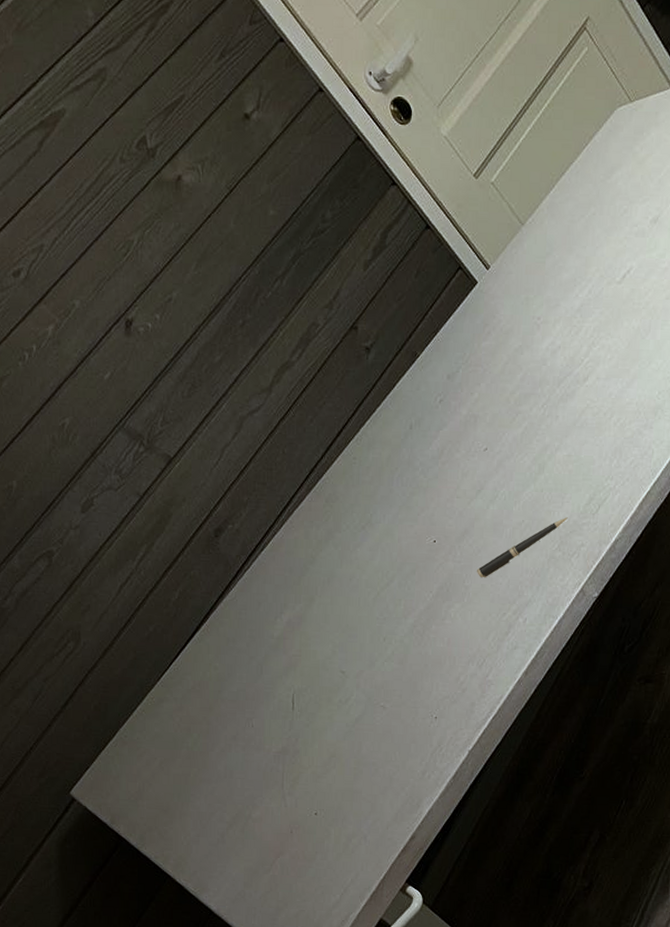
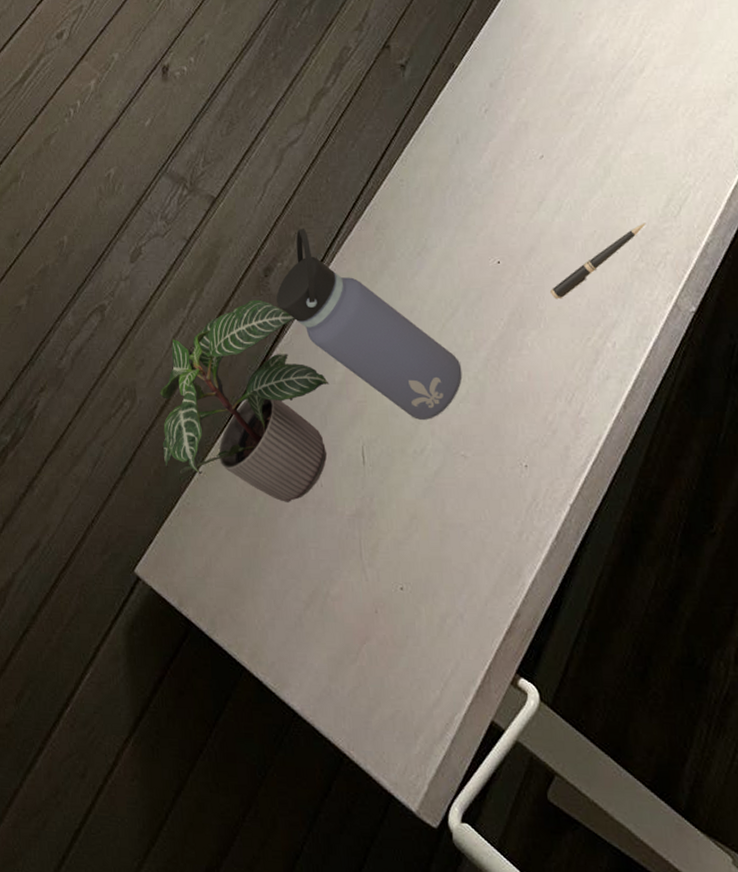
potted plant: none [104,557,268,739] -> present [160,299,330,502]
water bottle: none [225,495,390,674] -> present [276,229,462,420]

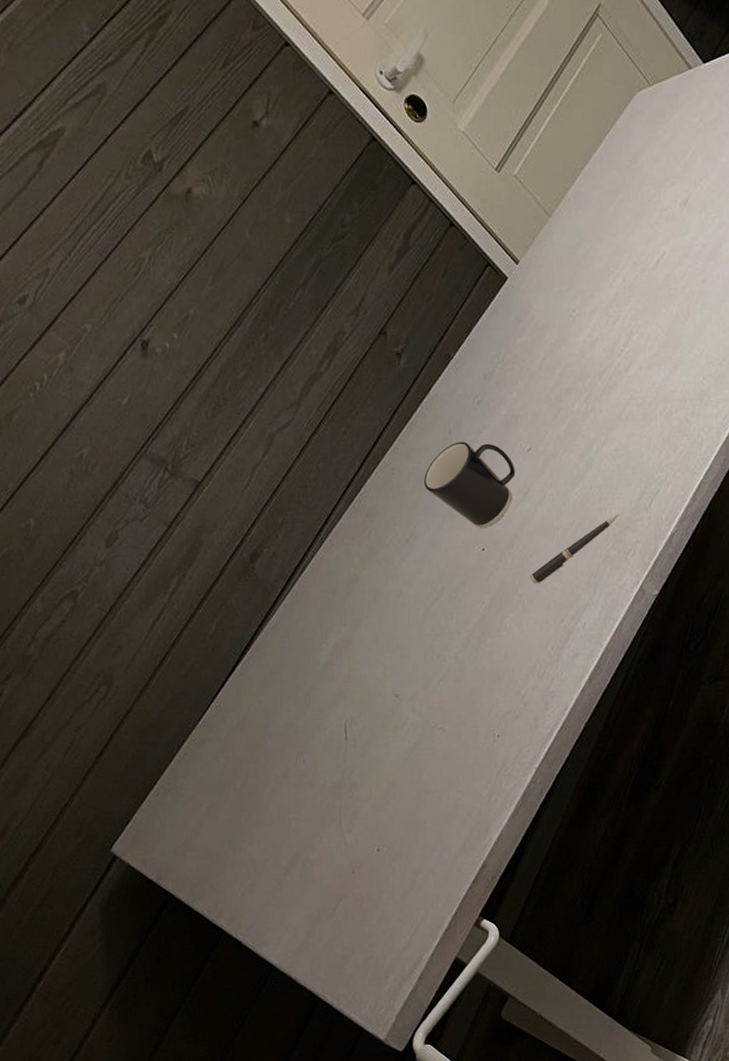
potted plant: present [160,299,330,502] -> none [138,584,315,778]
water bottle: present [276,229,462,420] -> none [262,515,444,697]
mug: none [433,151,529,240] -> present [424,441,516,528]

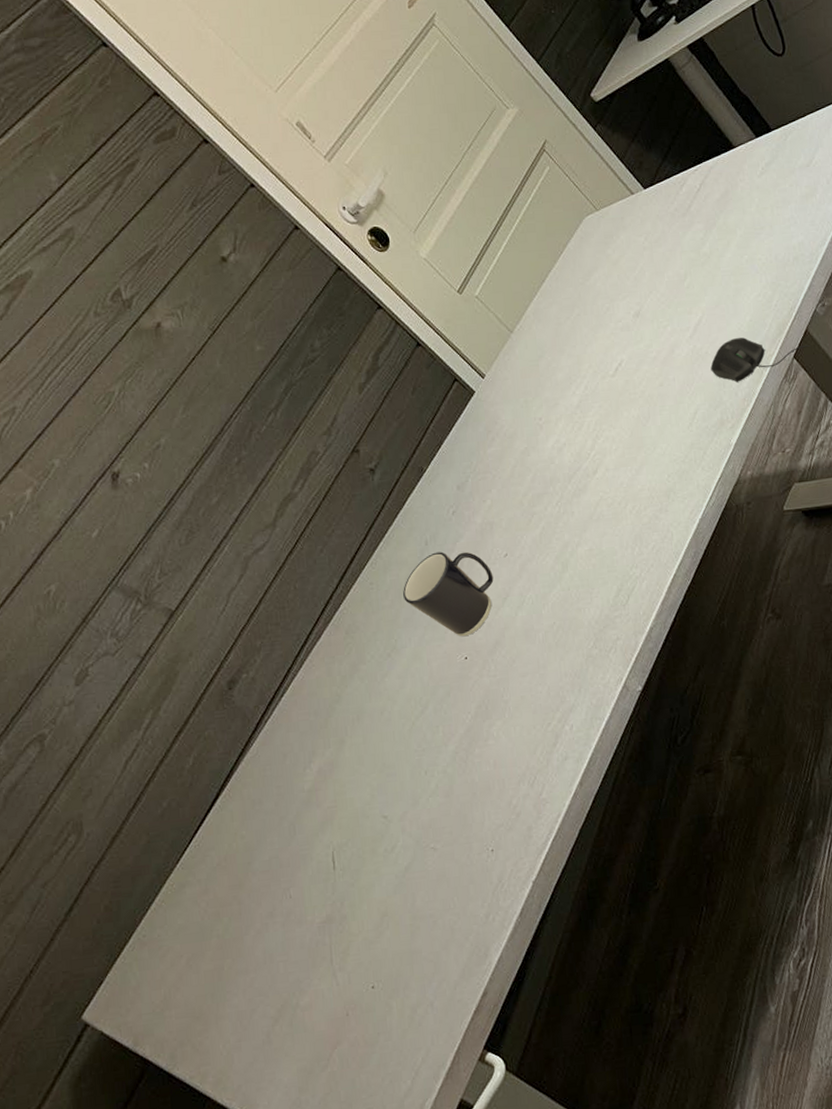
pen: present [530,514,620,584] -> none [514,612,599,690]

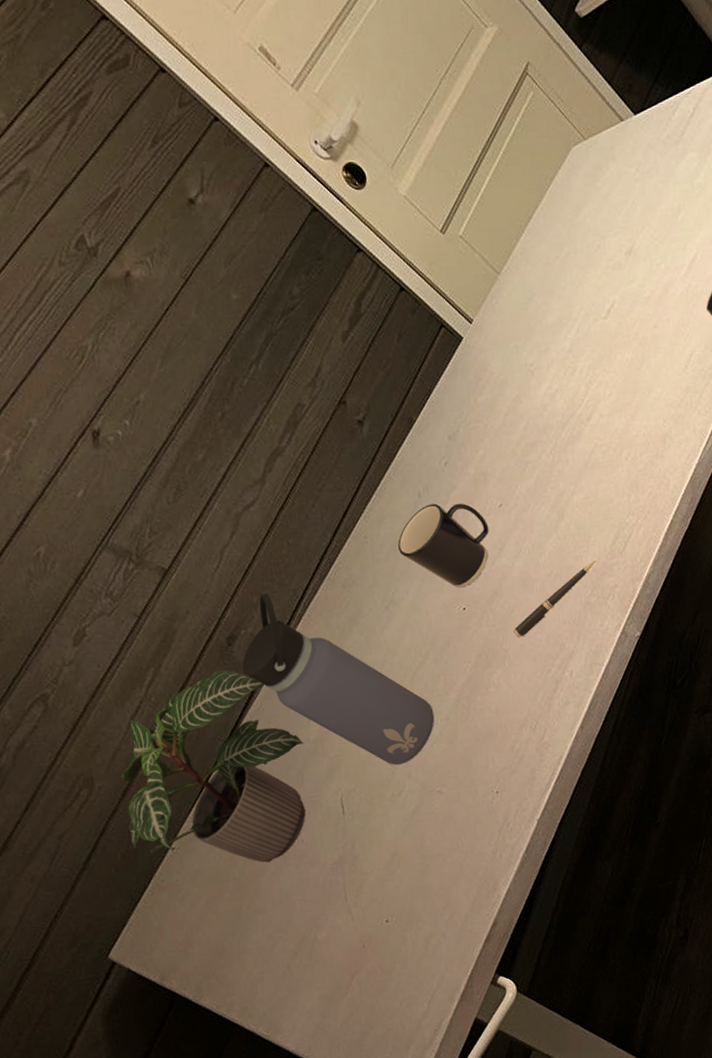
potted plant: none [110,713,298,920] -> present [120,669,306,863]
water bottle: none [241,637,432,819] -> present [242,593,435,765]
pen: none [514,612,599,690] -> present [513,560,596,638]

